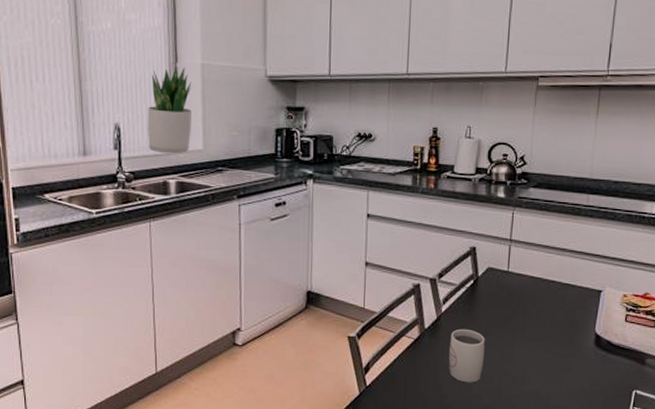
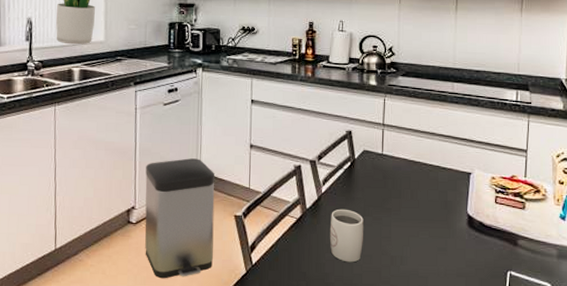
pedal bin: none [251,277,328,401] -> present [144,158,215,279]

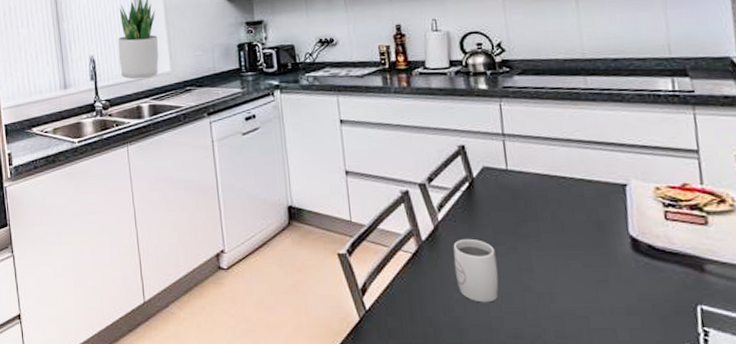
pedal bin: present [144,158,215,279] -> none [231,191,319,331]

